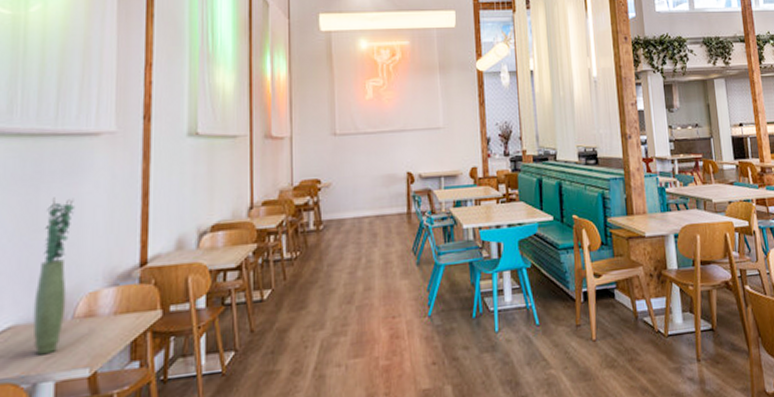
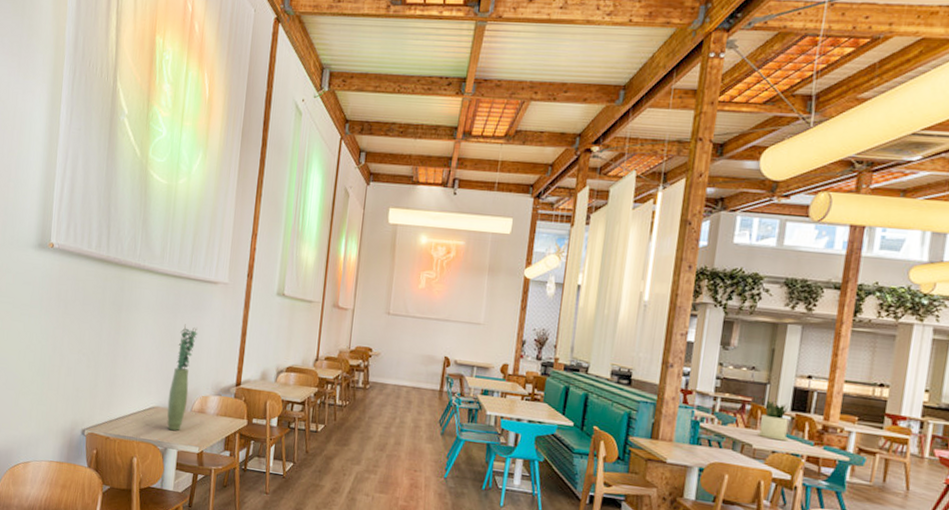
planter: none [712,152,739,191] -> present [756,400,789,442]

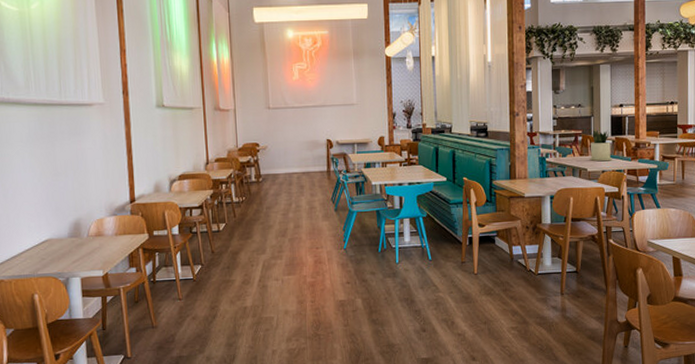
vase: present [167,324,198,431] -> none [60,151,82,260]

